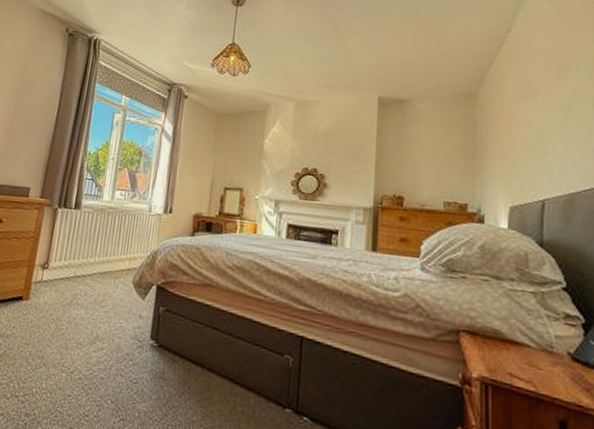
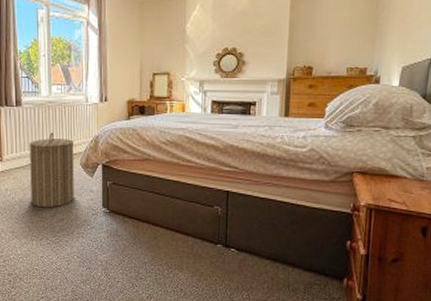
laundry hamper: none [69,241,129,333] -> present [29,132,74,208]

